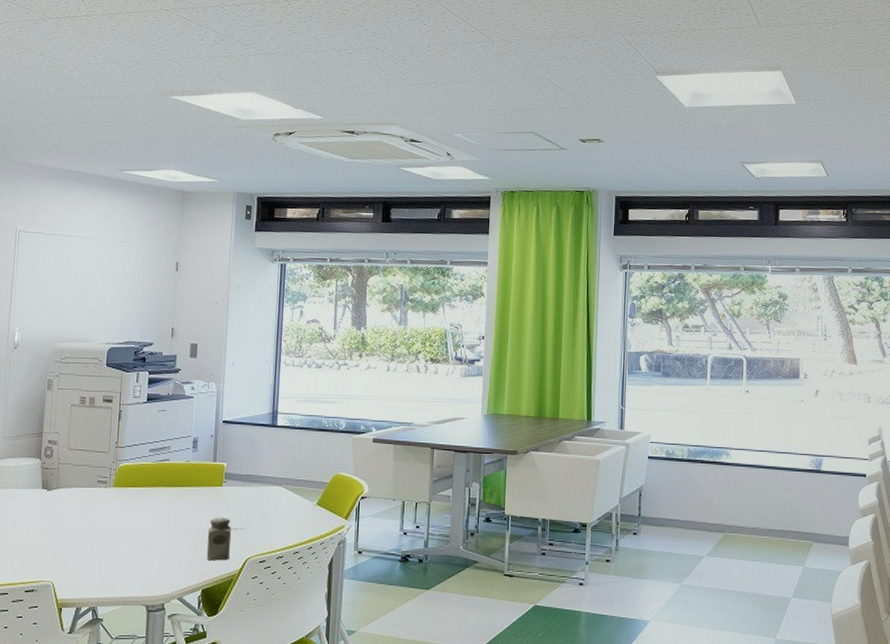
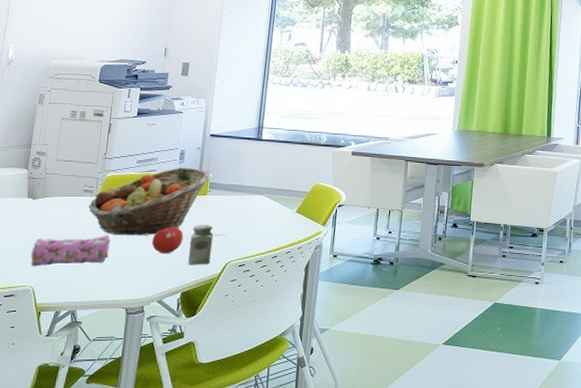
pencil case: none [48,528,127,561] -> present [30,235,110,267]
fruit basket: none [103,456,227,530] -> present [88,167,212,236]
fruit: none [168,517,201,549] -> present [151,224,184,254]

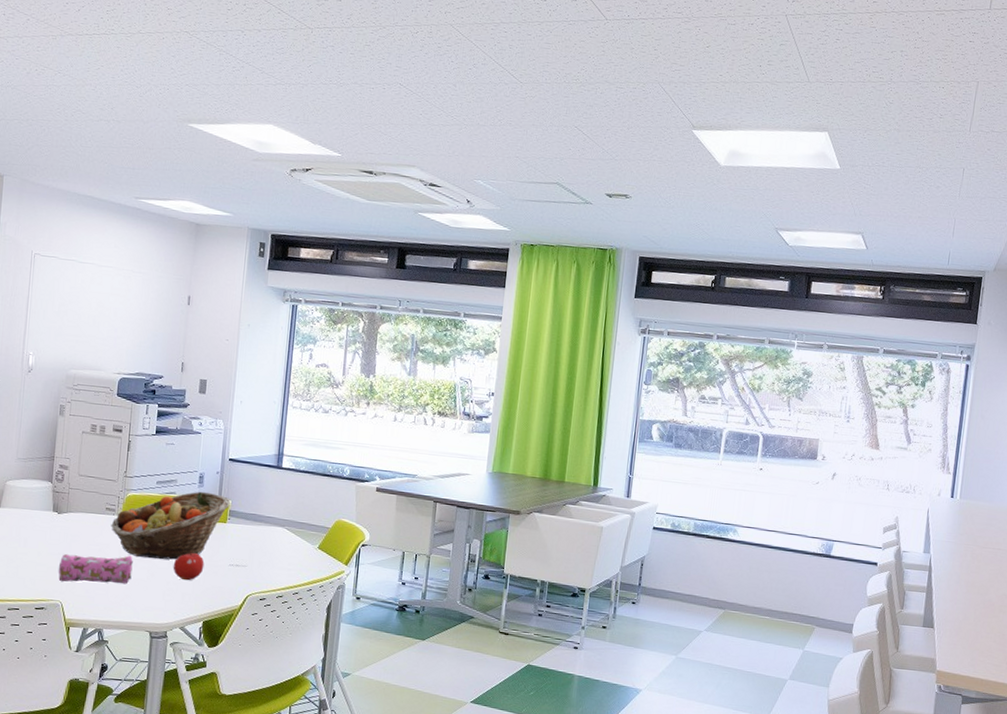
salt shaker: present [188,225,214,265] -> none [209,553,234,595]

